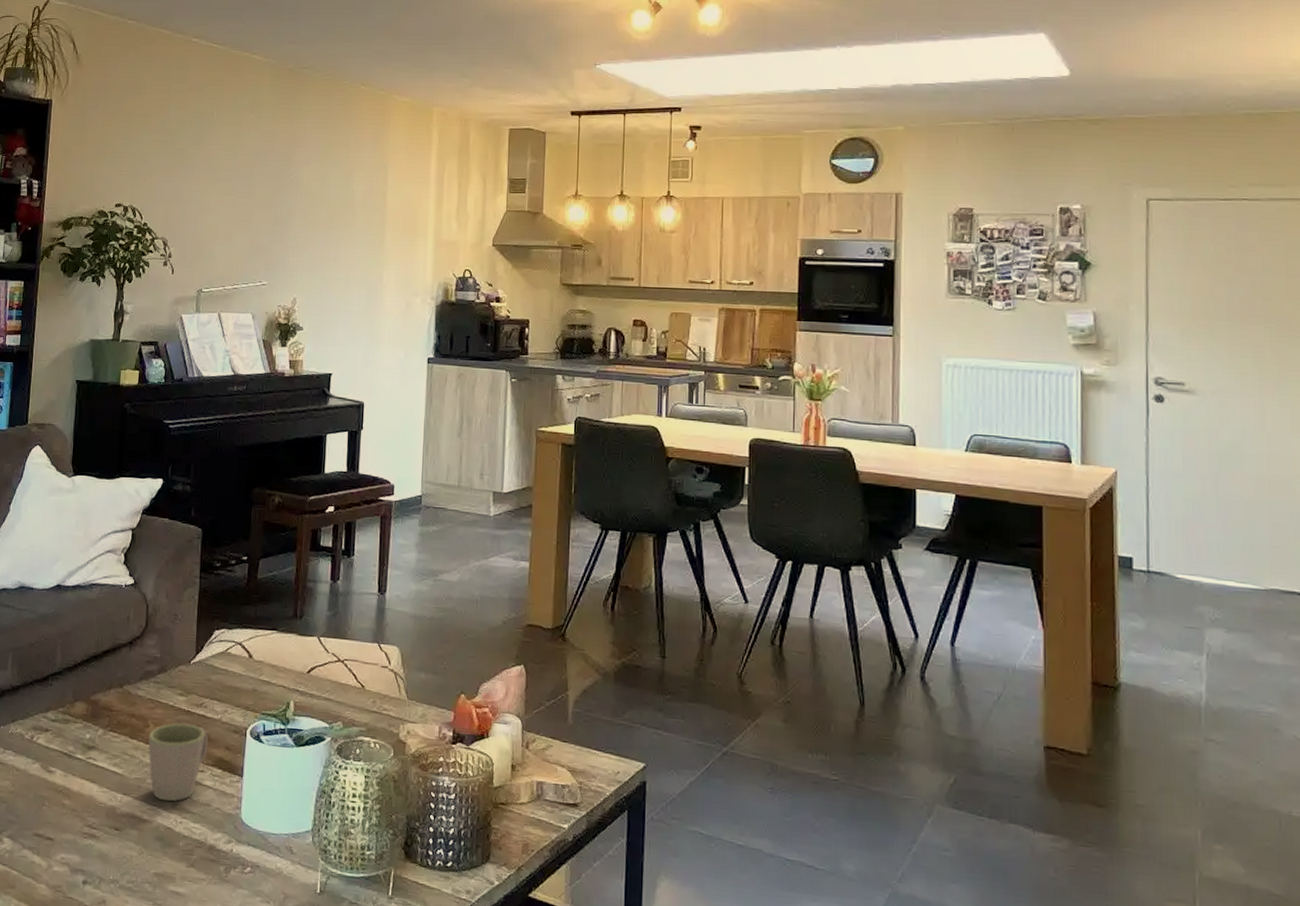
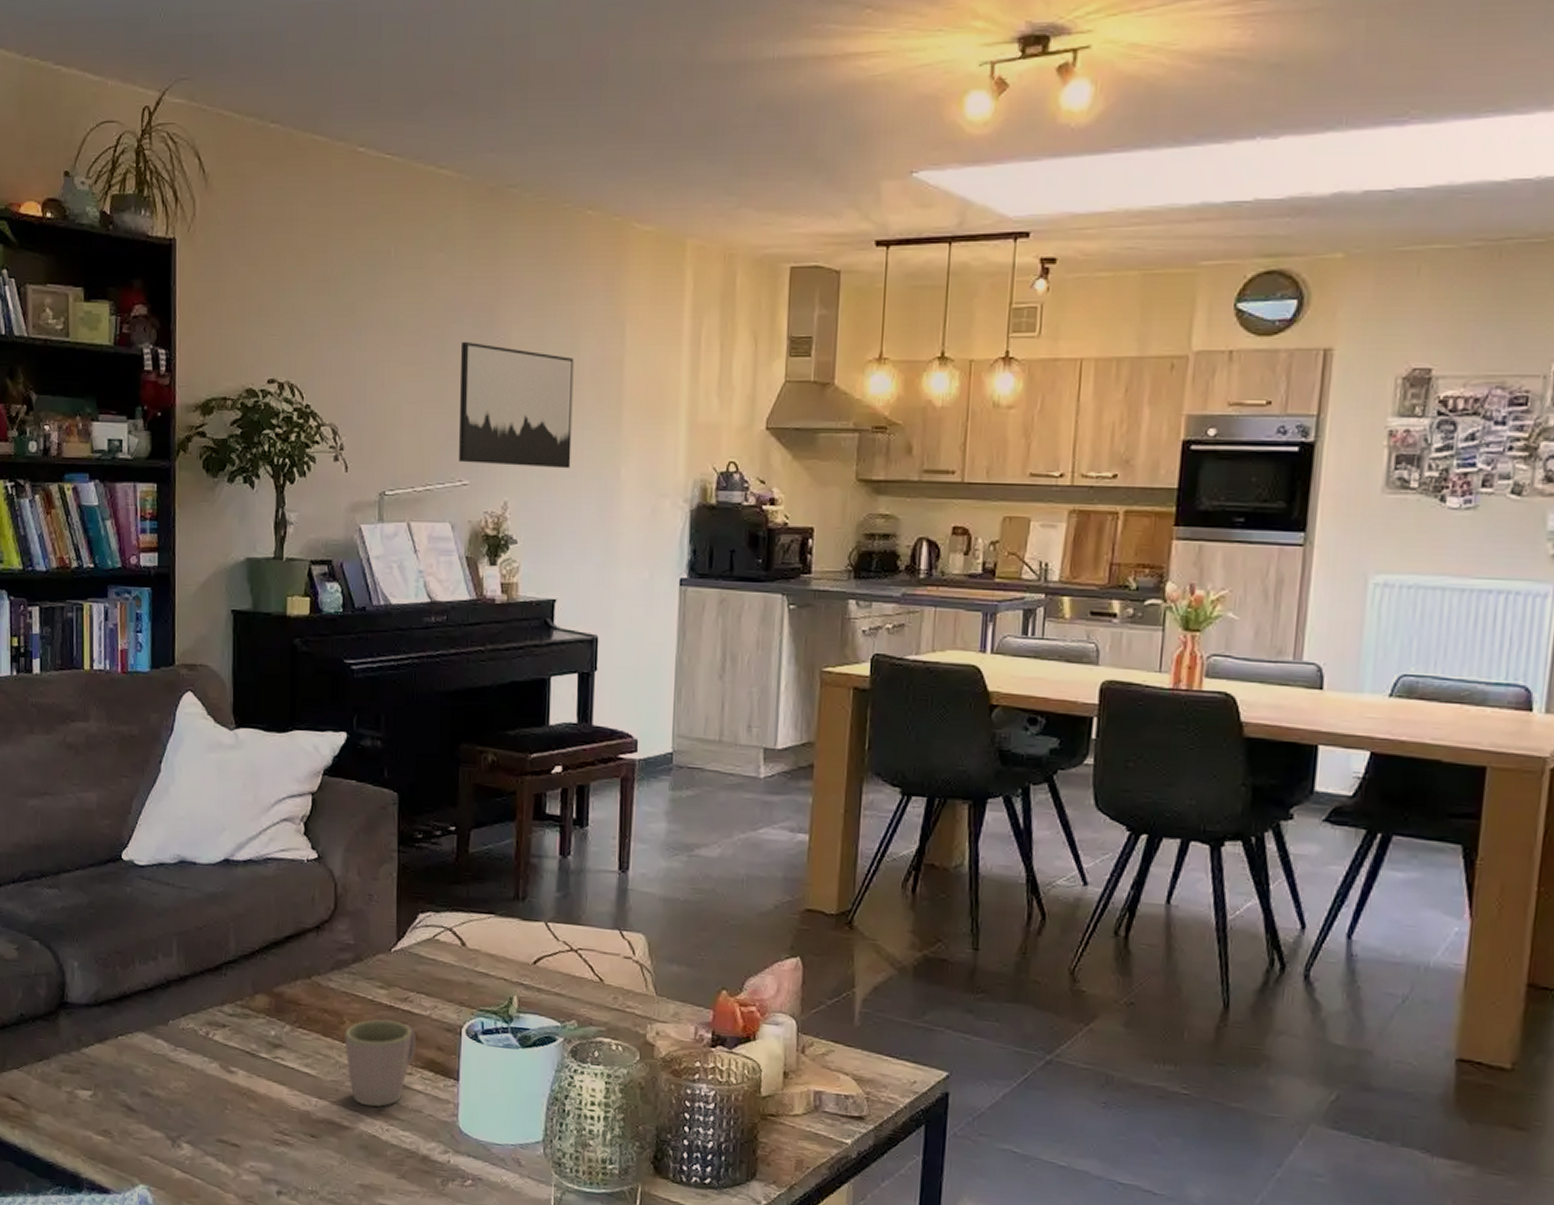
wall art: none [260,178,349,274] -> present [459,341,574,469]

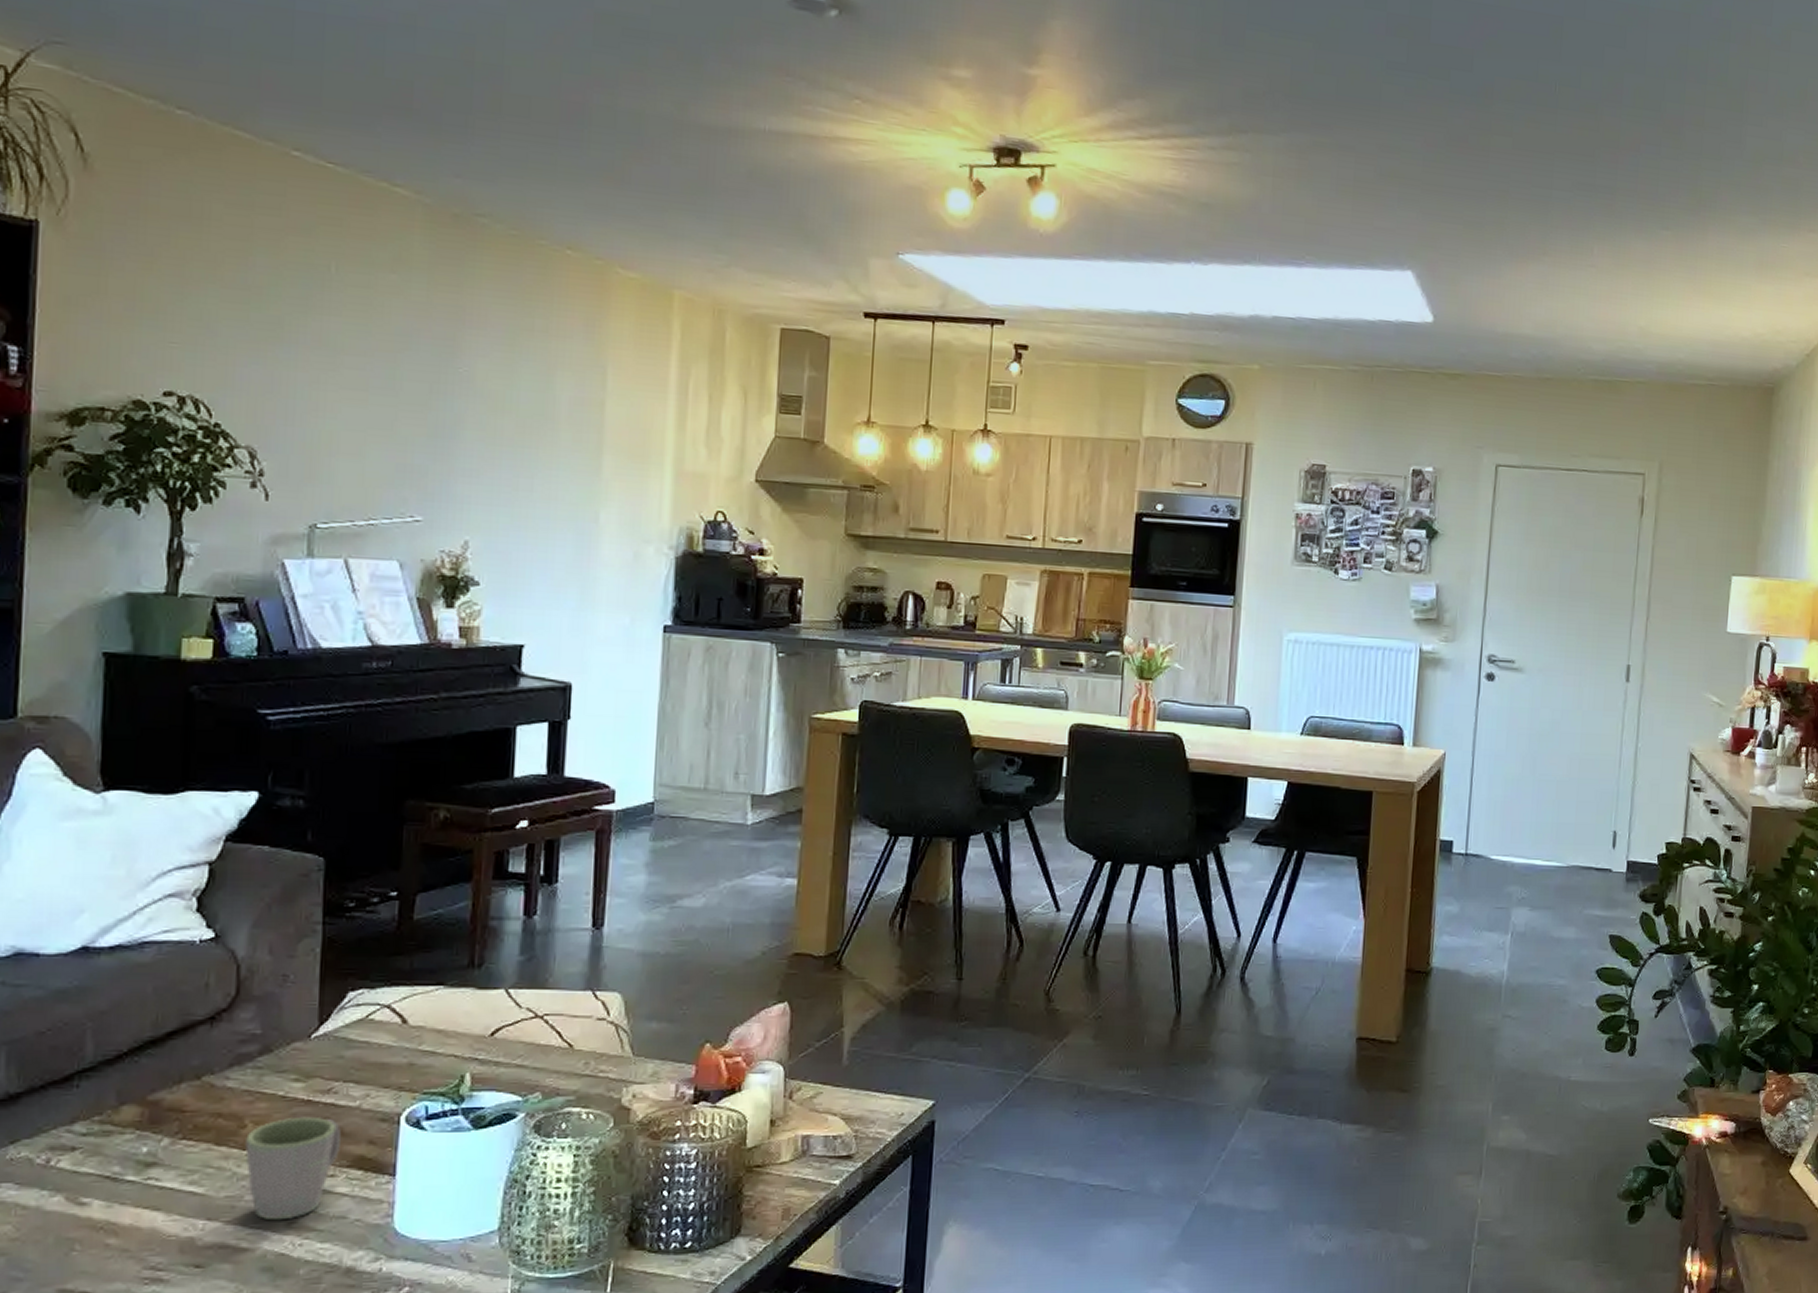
wall art: present [459,341,574,469] -> none [411,369,549,510]

